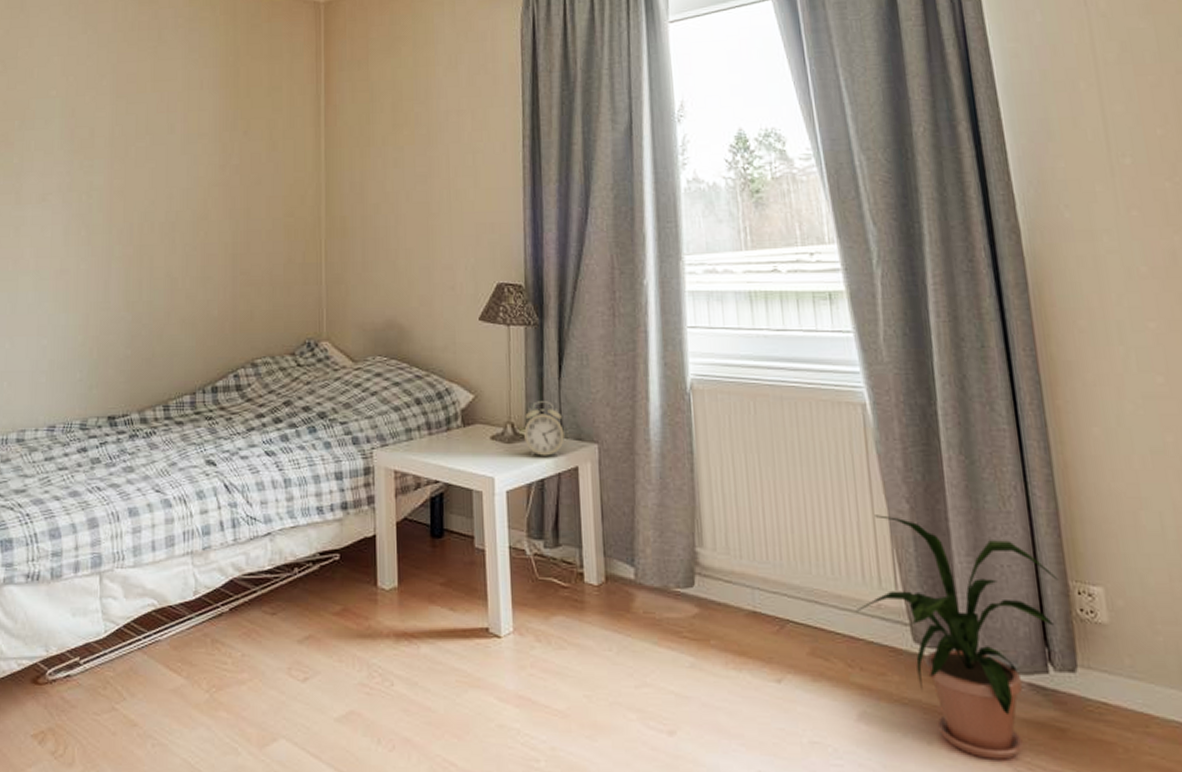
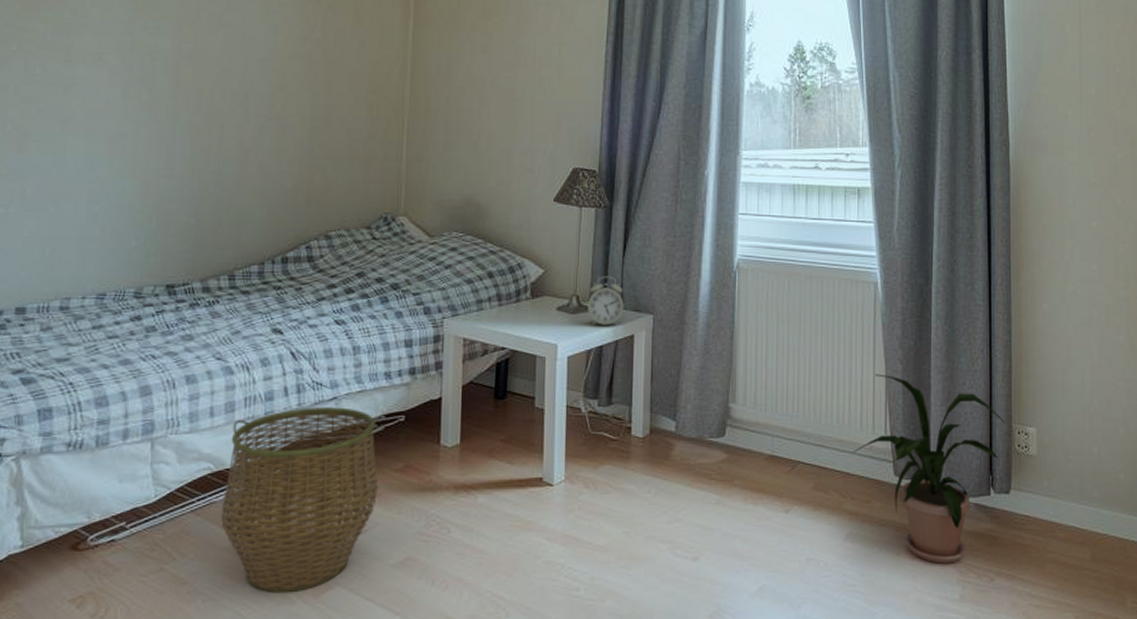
basket: none [165,543,318,742] -> present [220,407,379,592]

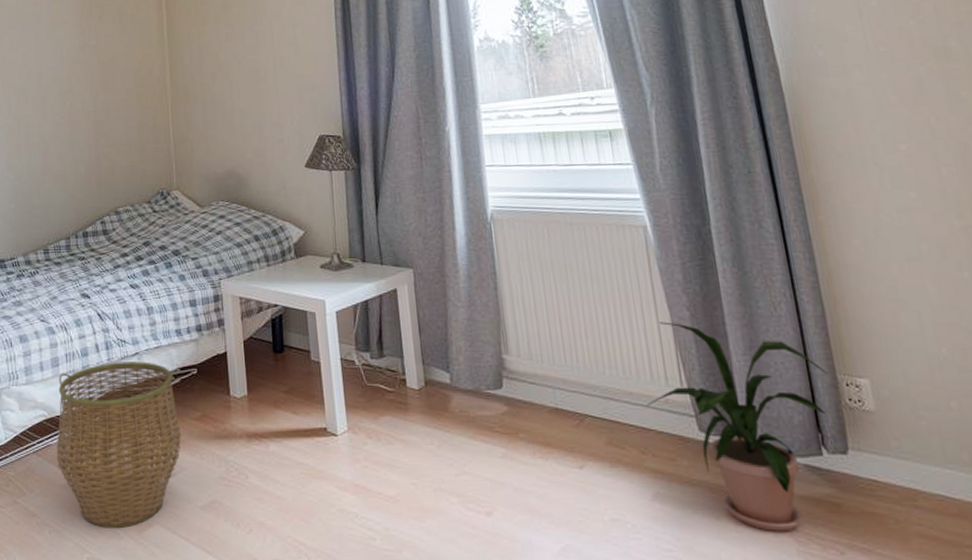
alarm clock: present [588,276,624,325] -> none [348,234,384,281]

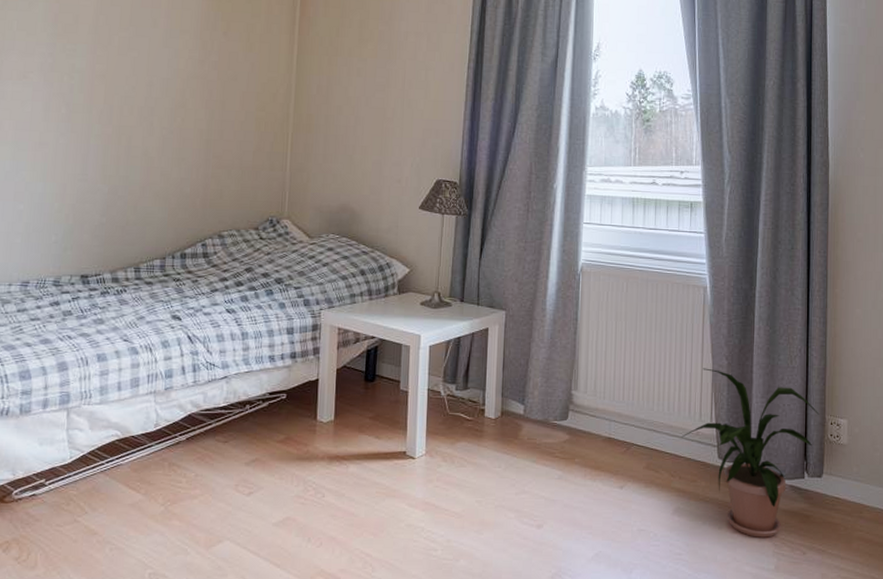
basket: present [56,361,182,528] -> none [126,384,263,544]

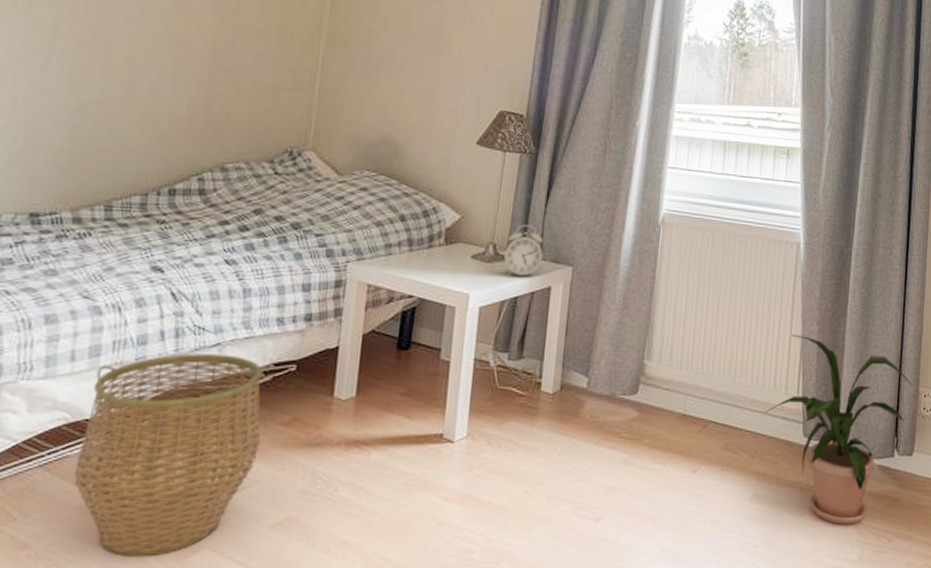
basket: none [126,384,263,544] -> present [73,353,264,556]
alarm clock: none [448,276,480,320] -> present [504,225,543,277]

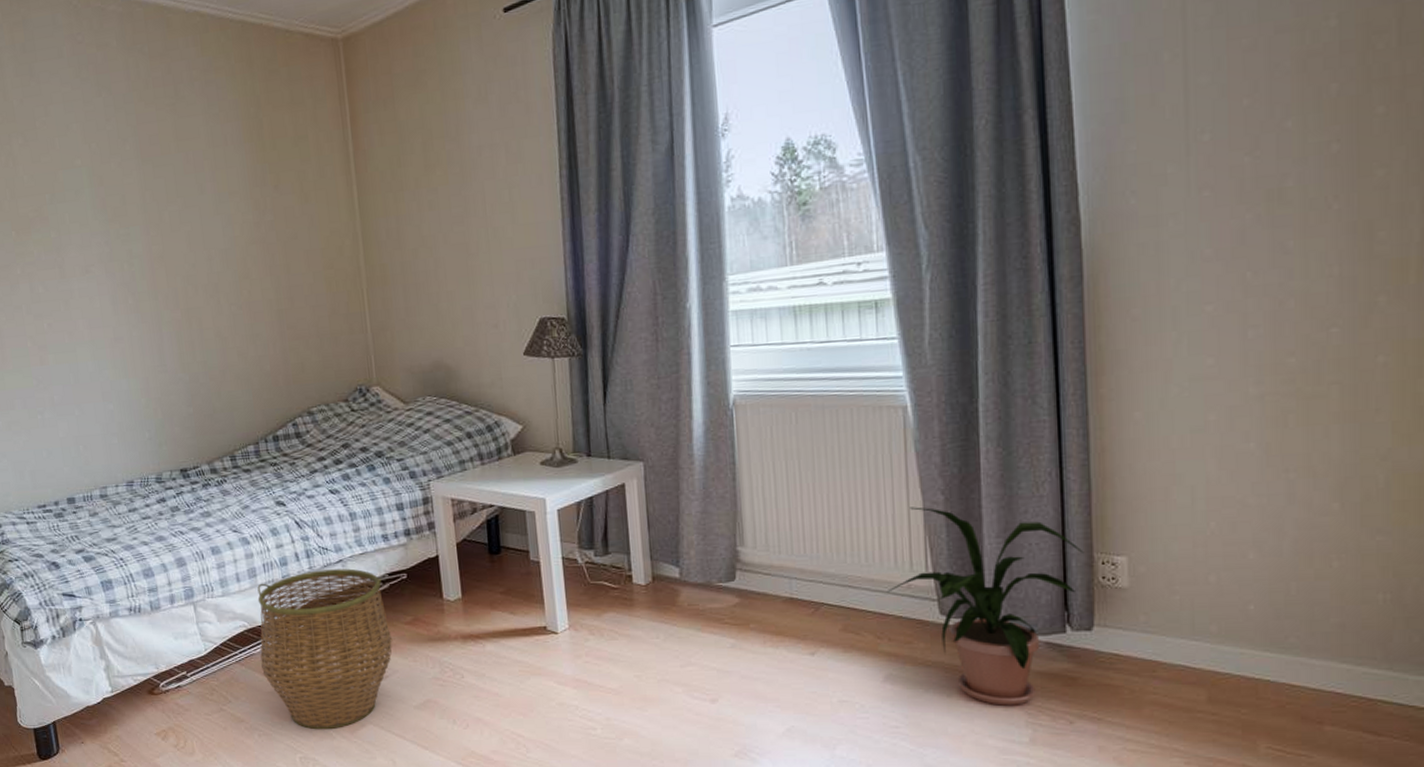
alarm clock: present [504,225,543,277] -> none [572,426,611,477]

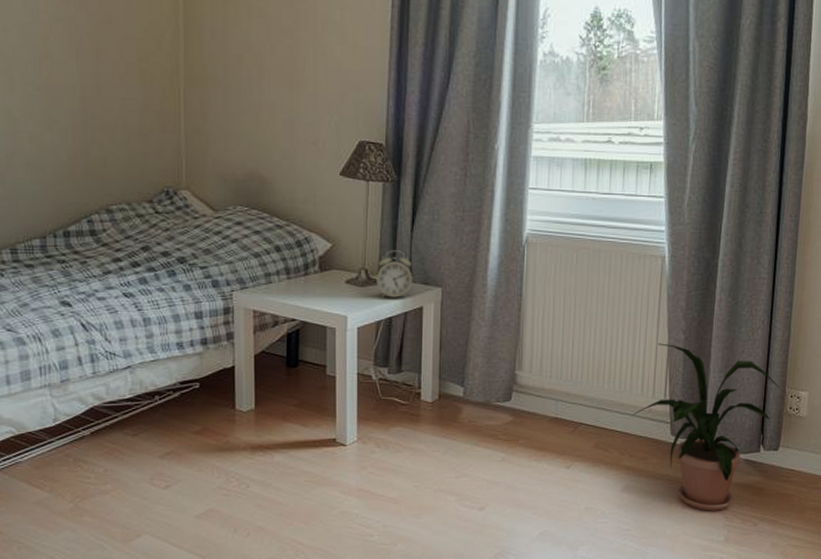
basket: present [257,568,393,729] -> none [27,375,178,540]
alarm clock: none [572,426,611,477] -> present [376,250,413,298]

